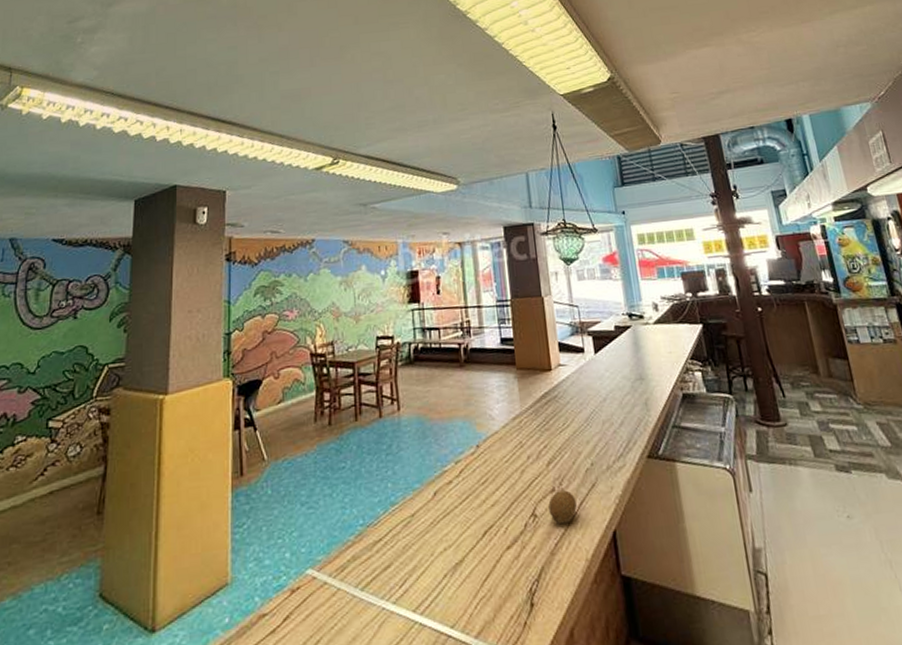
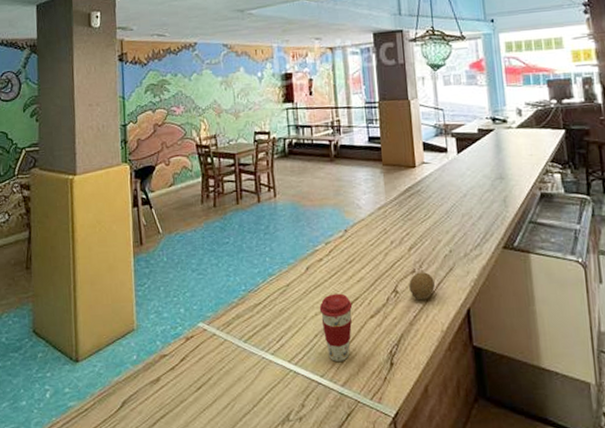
coffee cup: none [448,521,487,607] -> present [319,293,353,362]

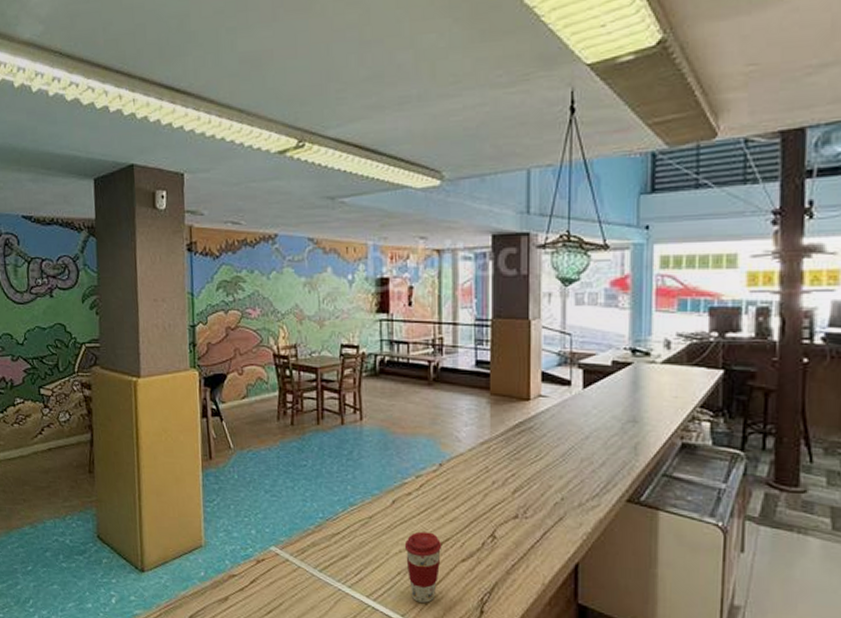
fruit: present [409,272,435,299] -> none [509,518,539,548]

